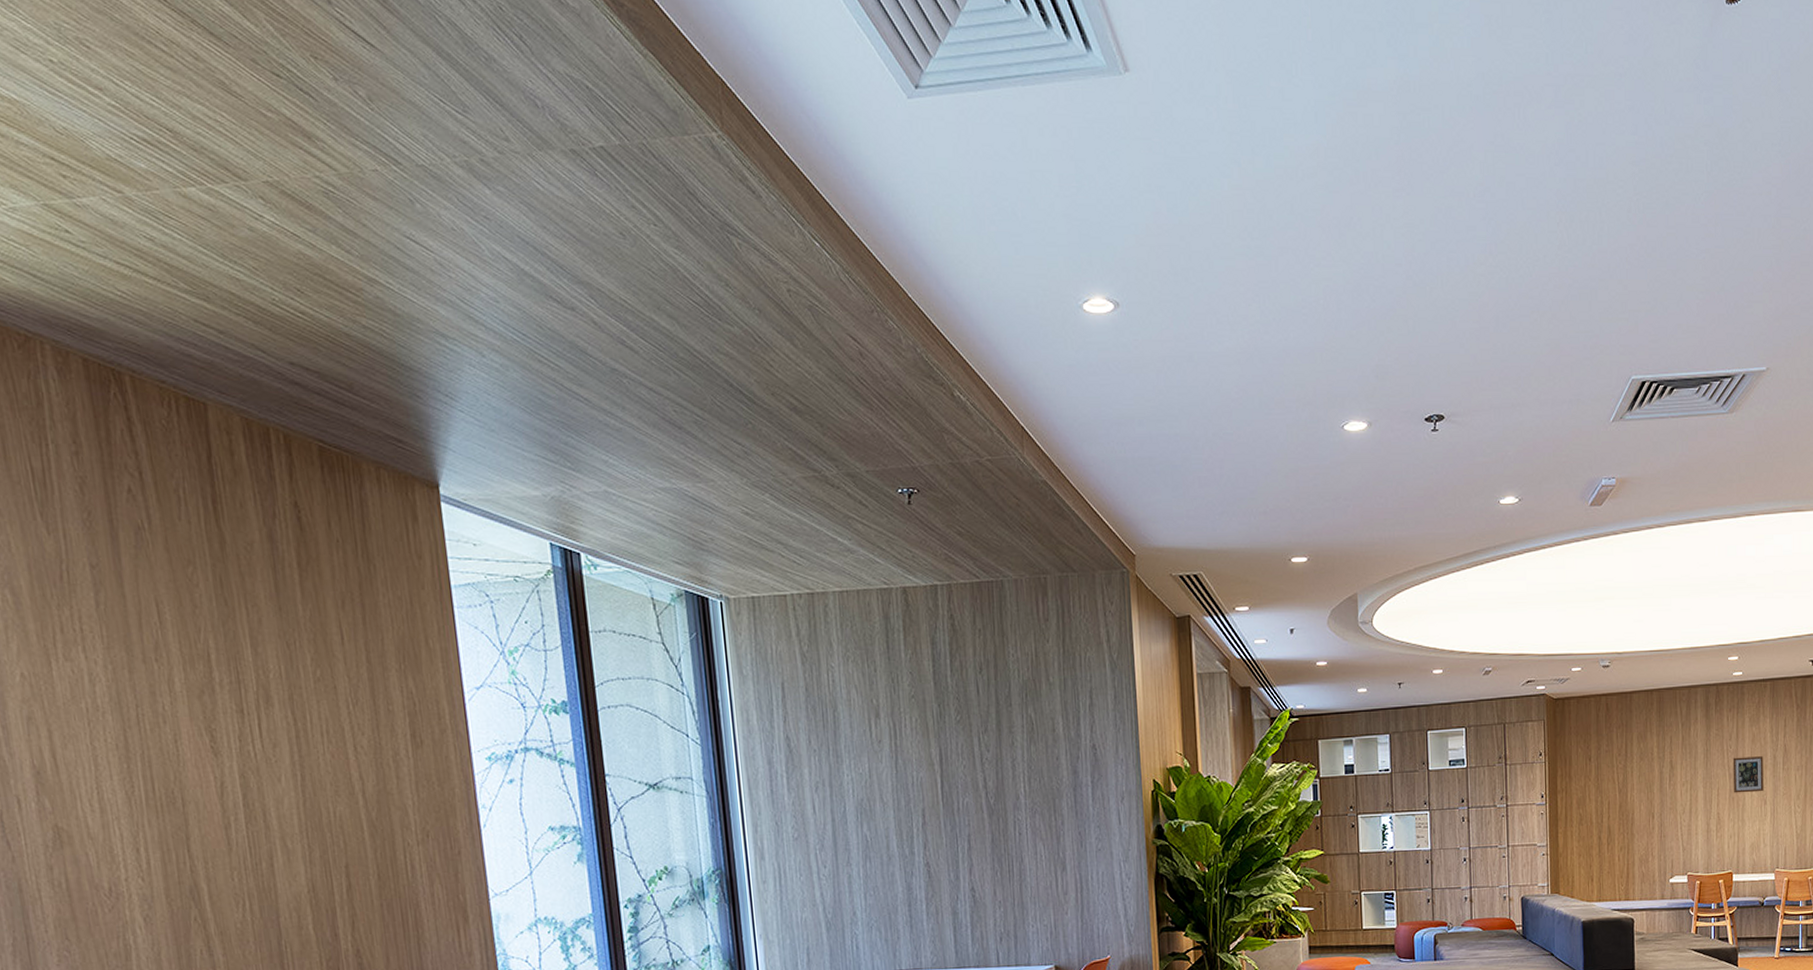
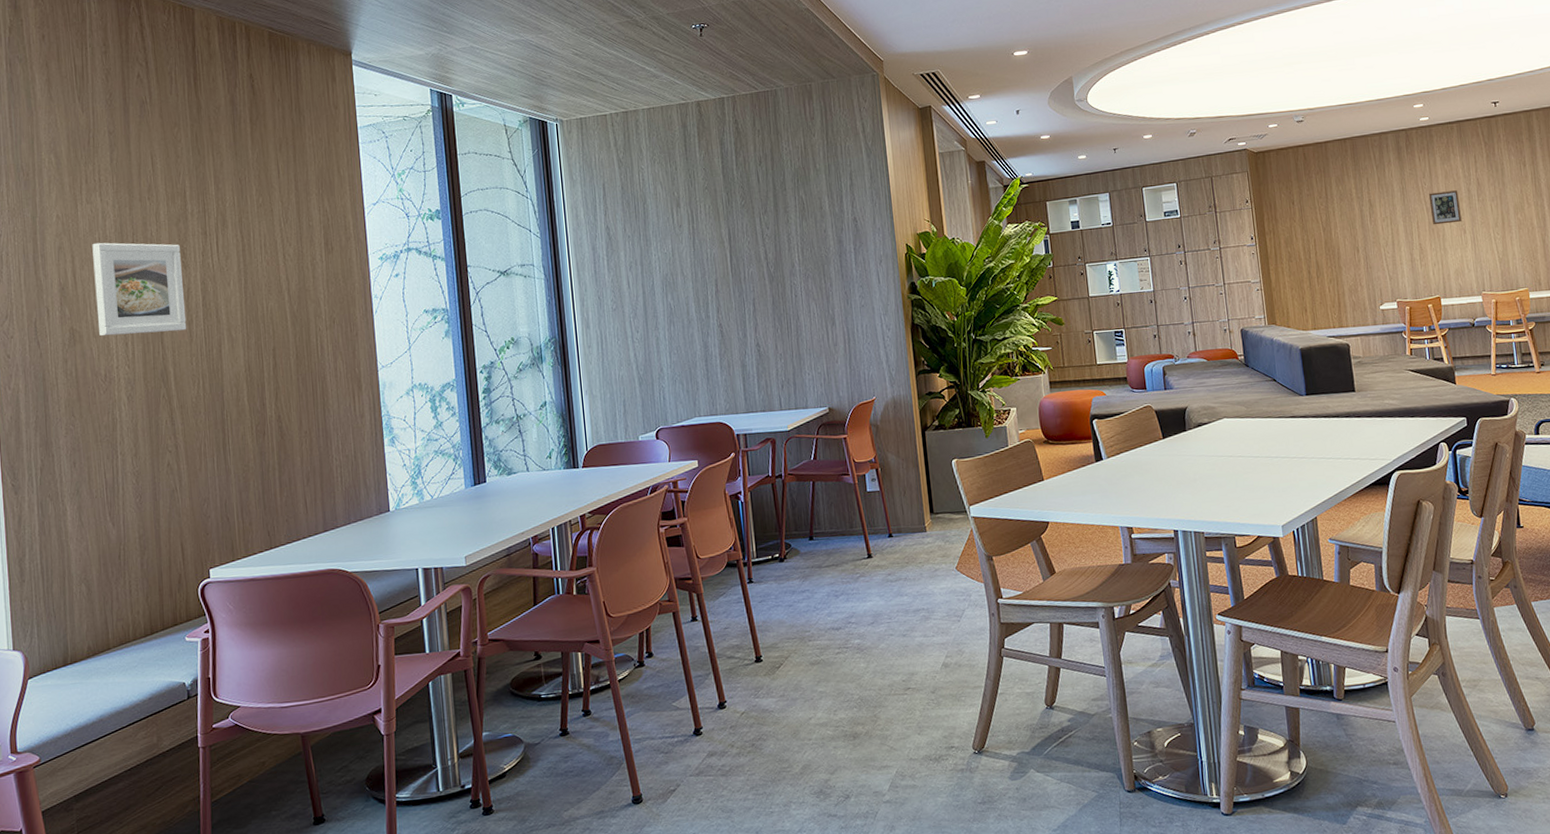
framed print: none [77,714,223,838] -> present [92,242,187,336]

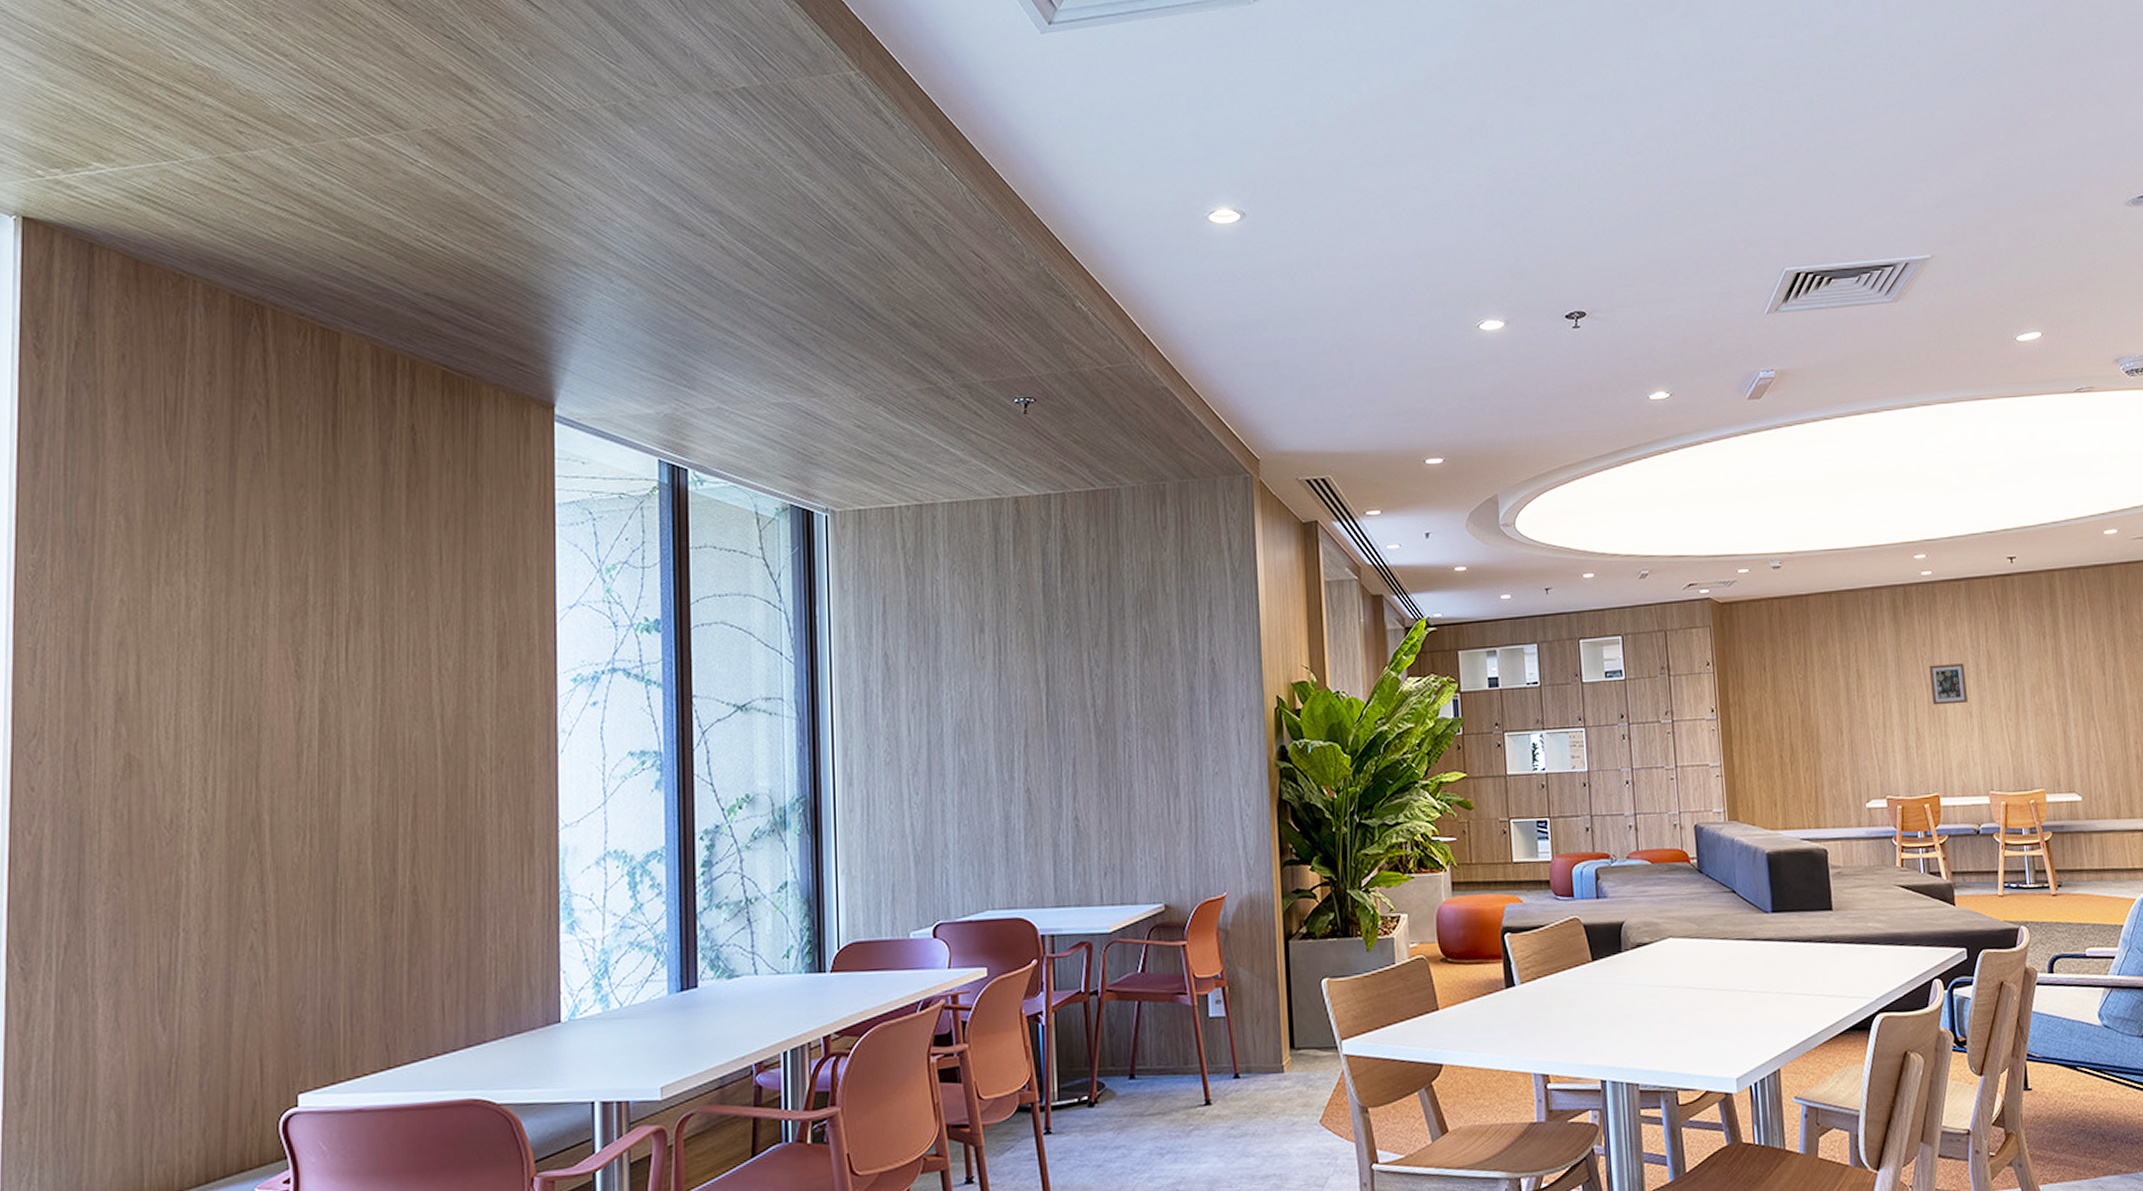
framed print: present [92,242,187,336] -> none [166,638,294,767]

